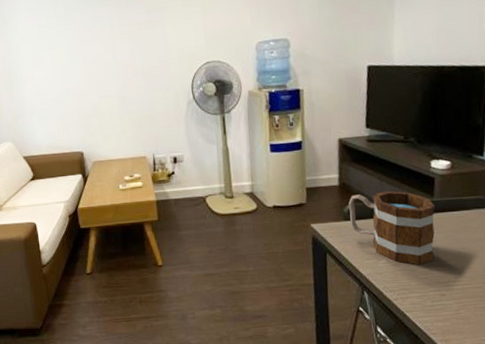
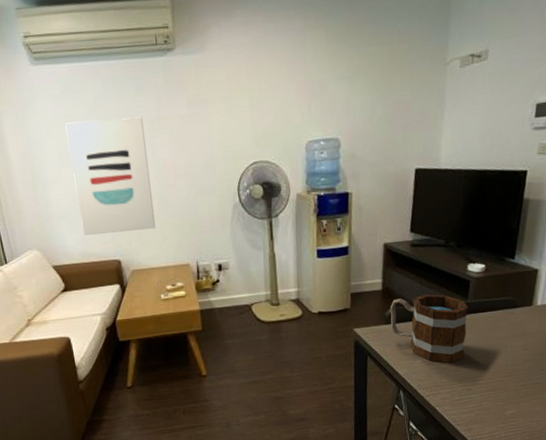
wall art: none [39,24,115,129] -> present [65,117,156,235]

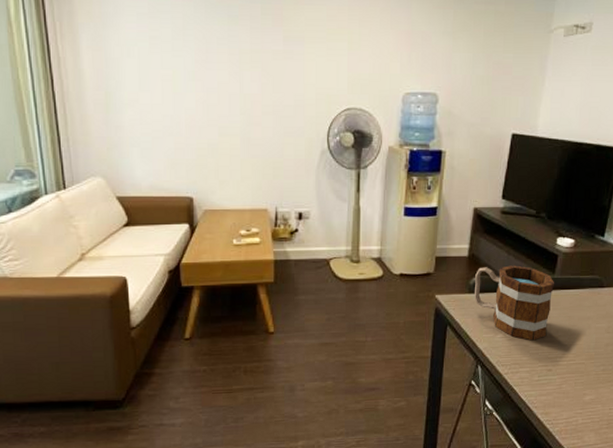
wall art: present [65,117,156,235] -> none [149,44,235,168]

